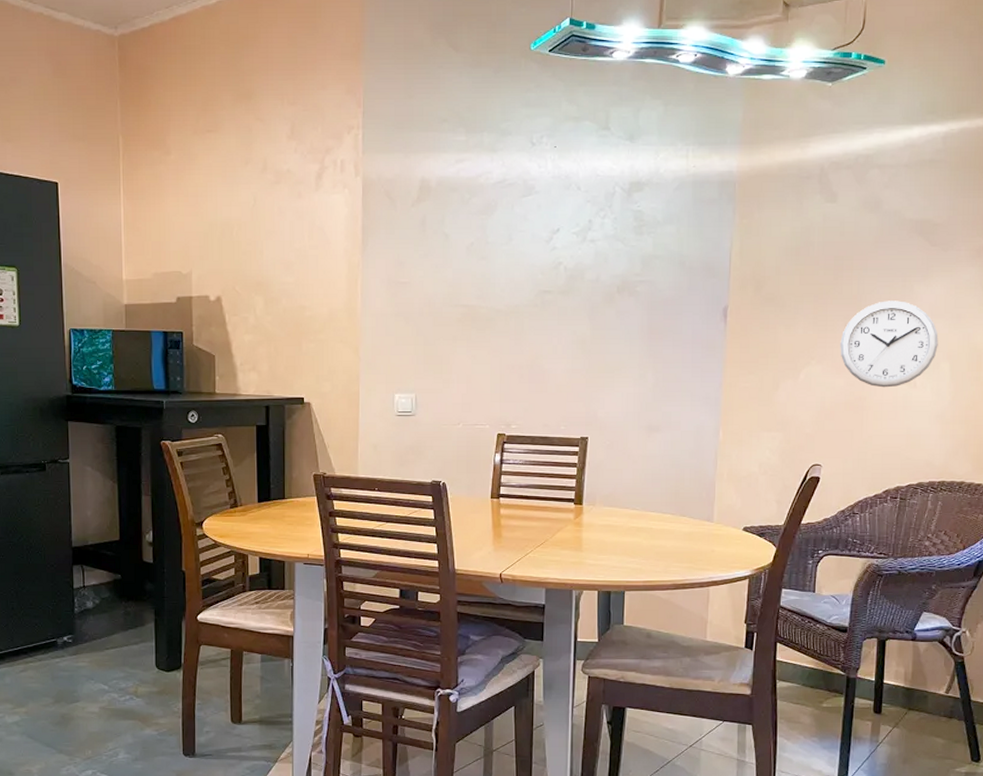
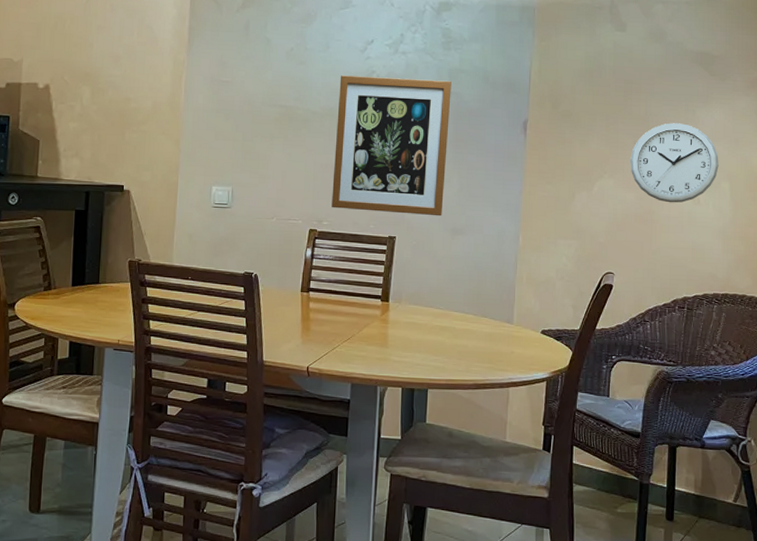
wall art: none [520,268,645,414] -> present [332,75,452,217]

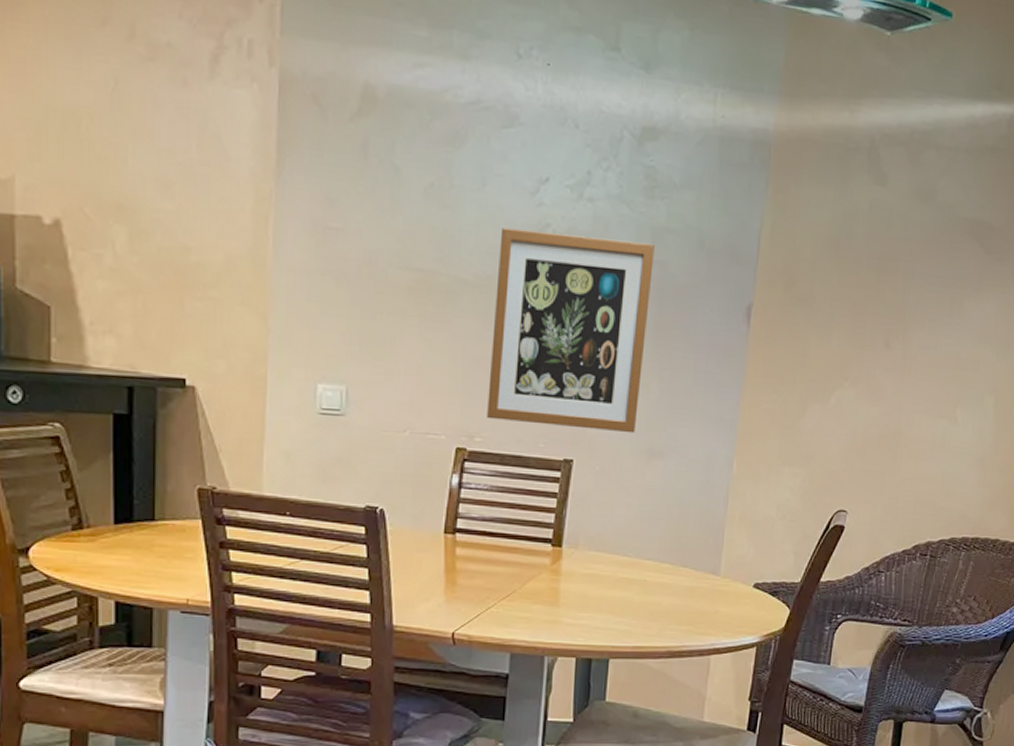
wall clock: present [630,123,719,203] -> none [877,315,985,422]

